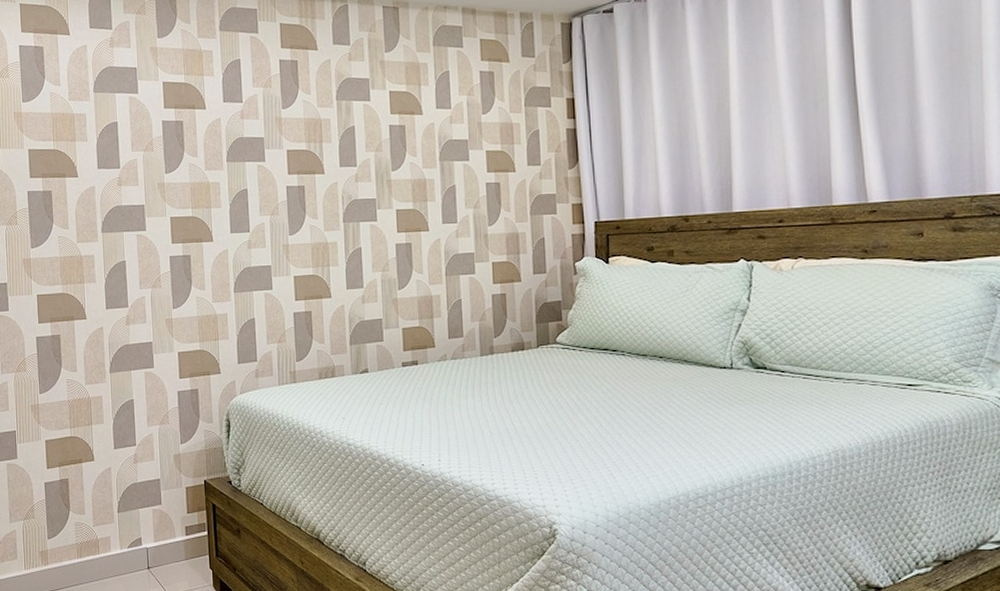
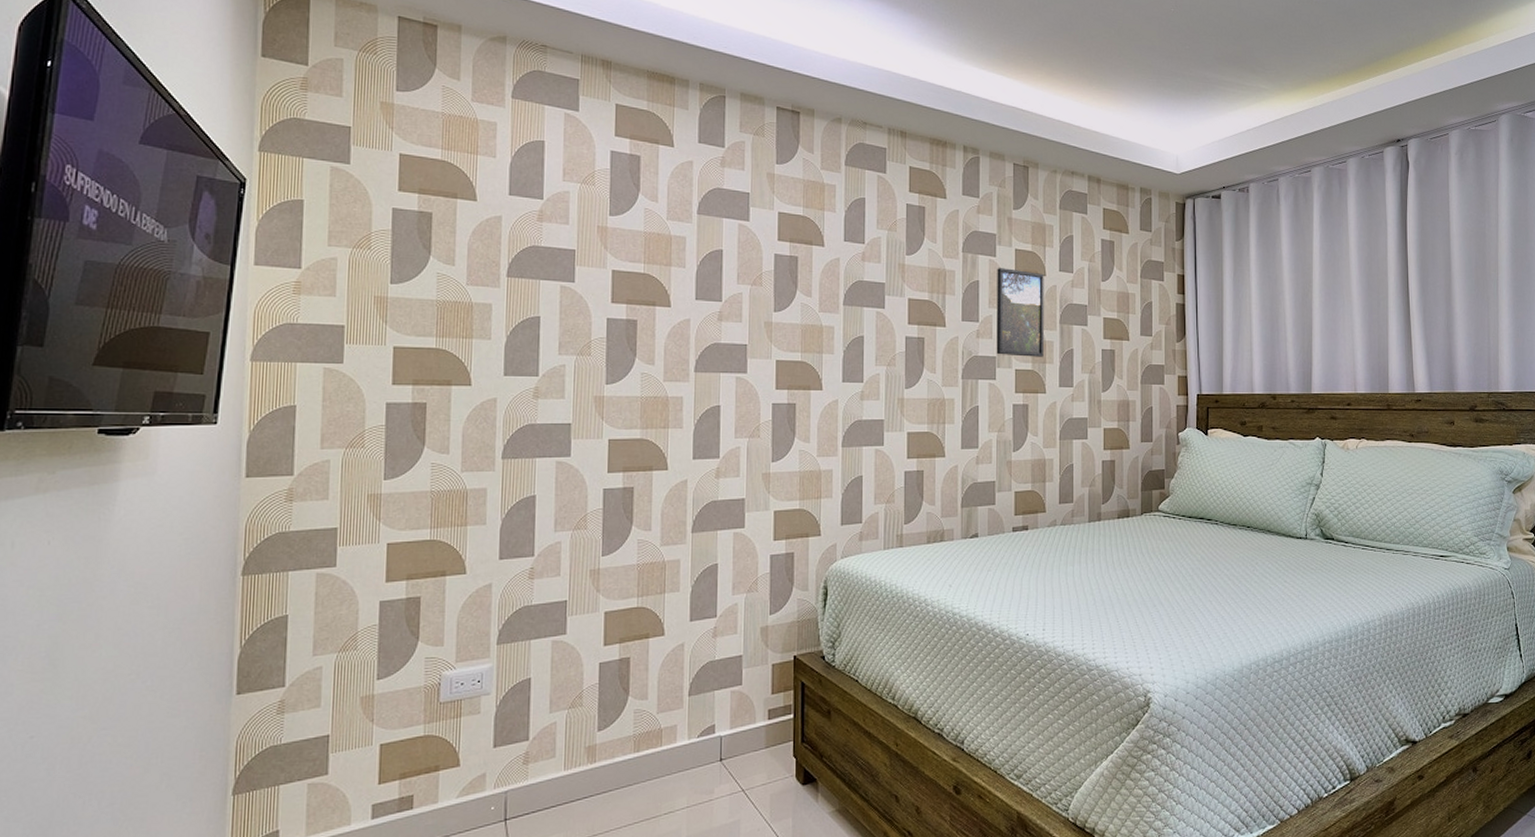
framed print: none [372,111,425,197] -> present [996,268,1044,357]

